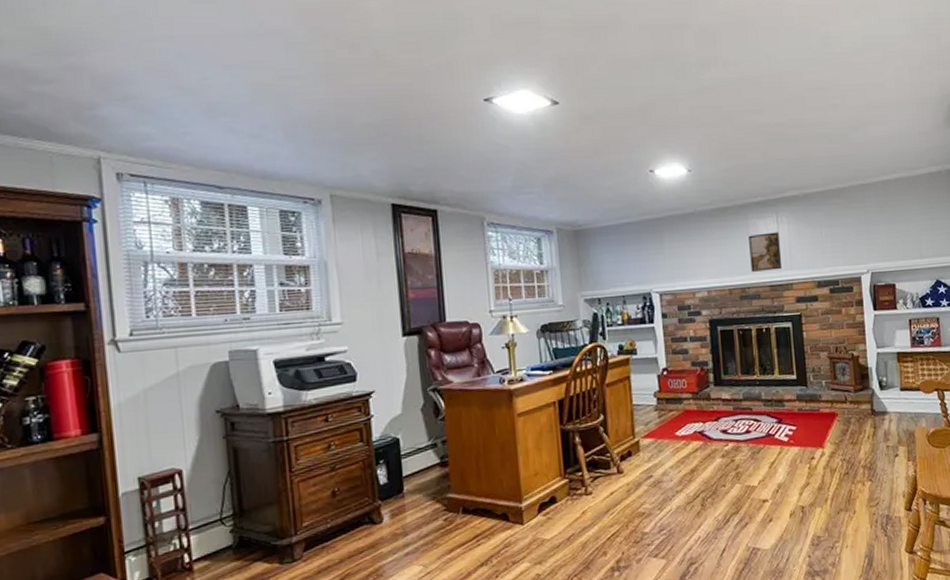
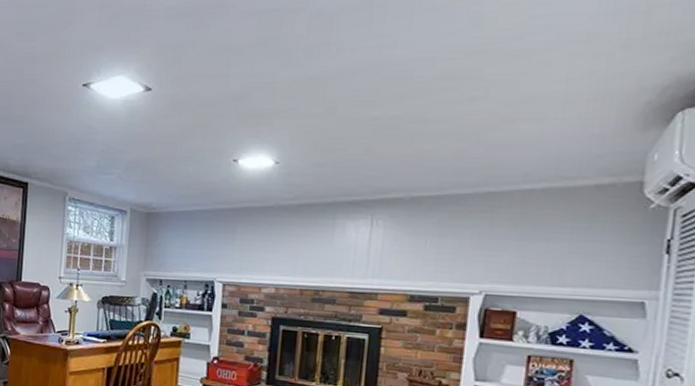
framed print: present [748,232,783,272] -> none [330,235,371,277]

